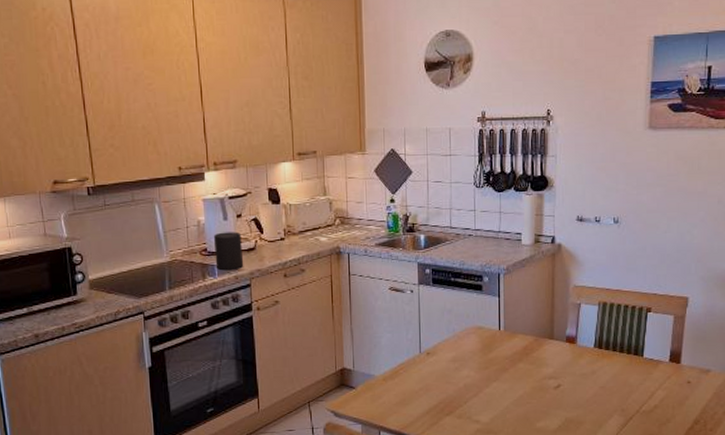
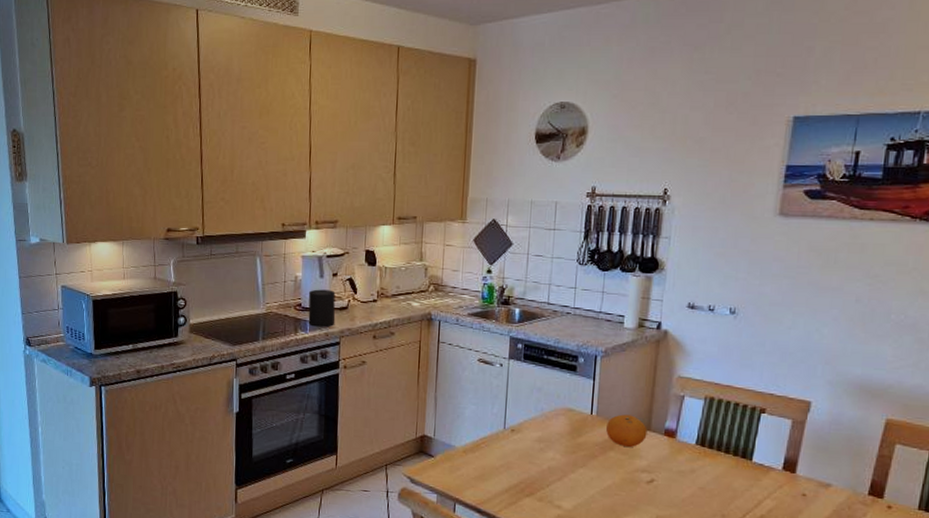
fruit: none [513,326,551,357] -> present [605,414,648,447]

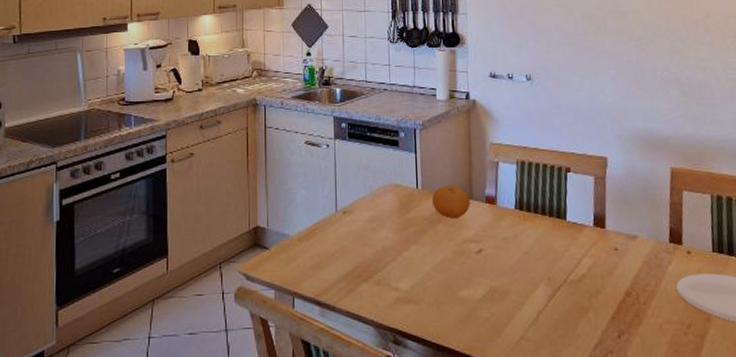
pen holder: present [308,289,336,327] -> none [132,82,161,121]

